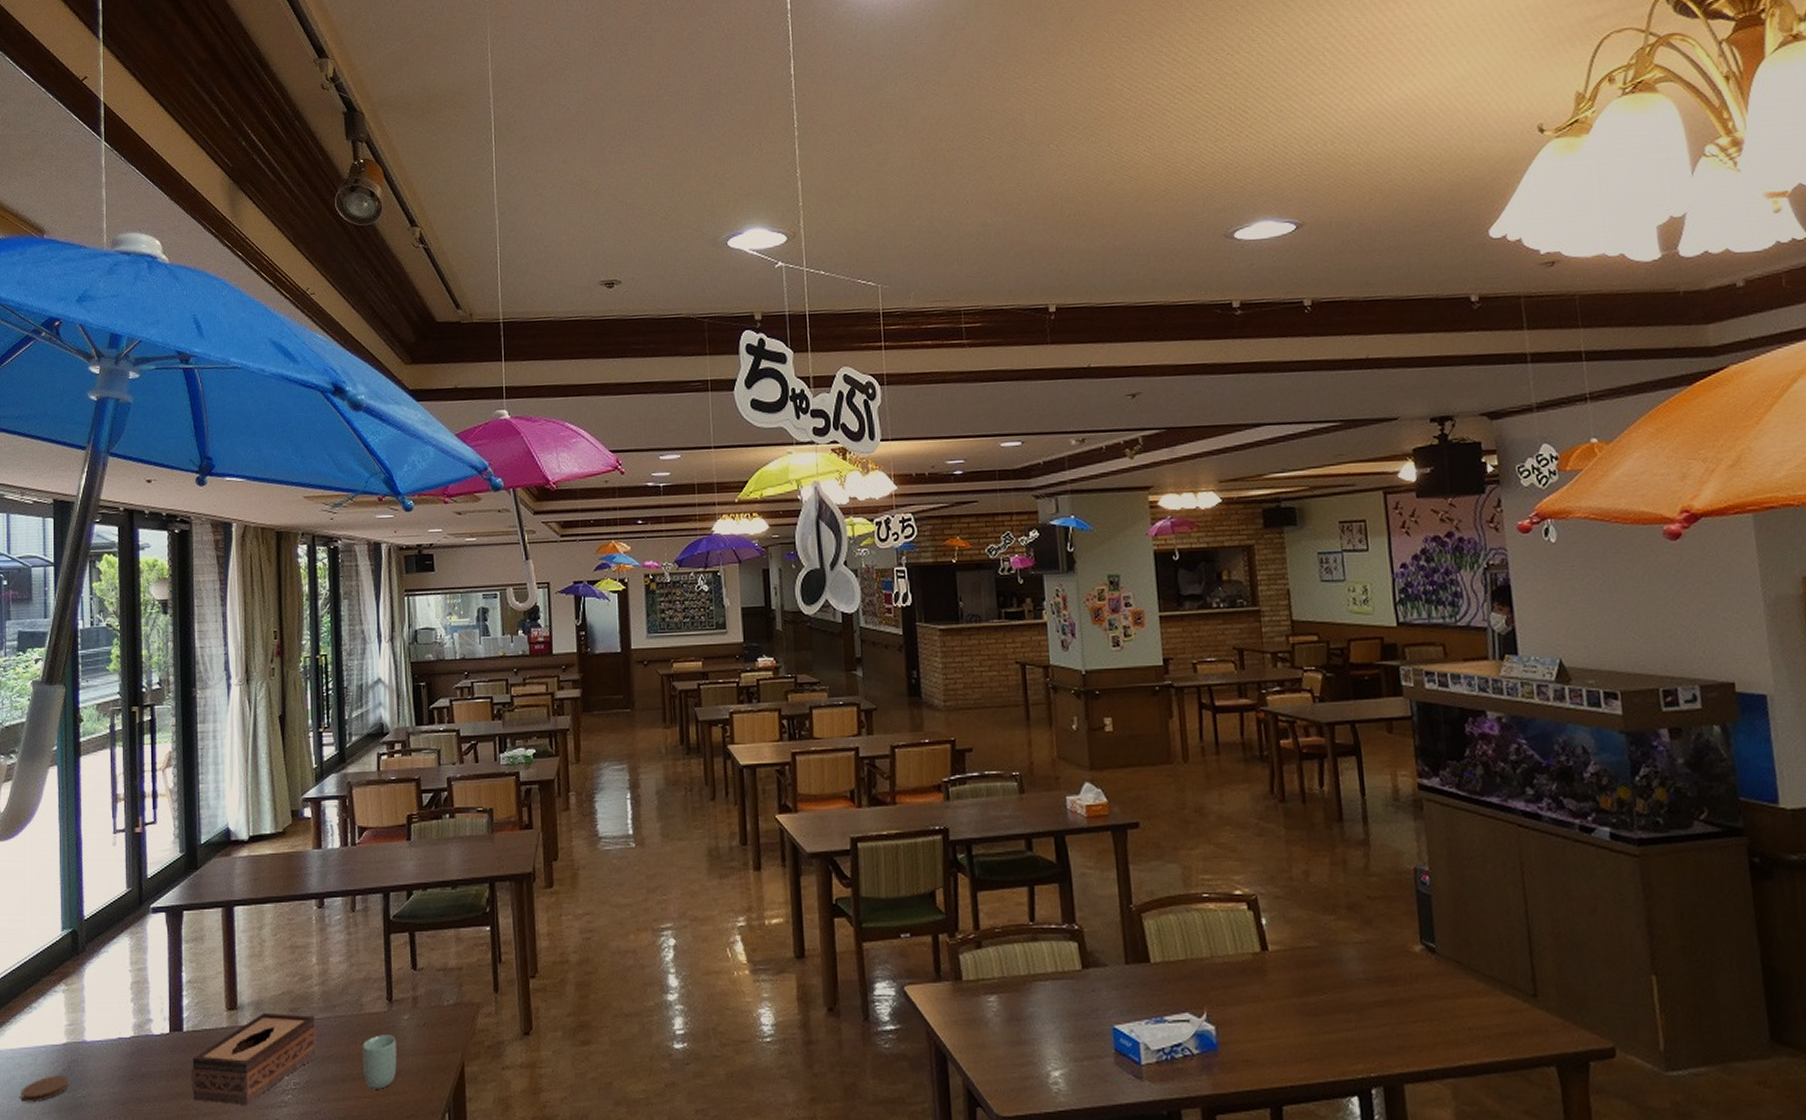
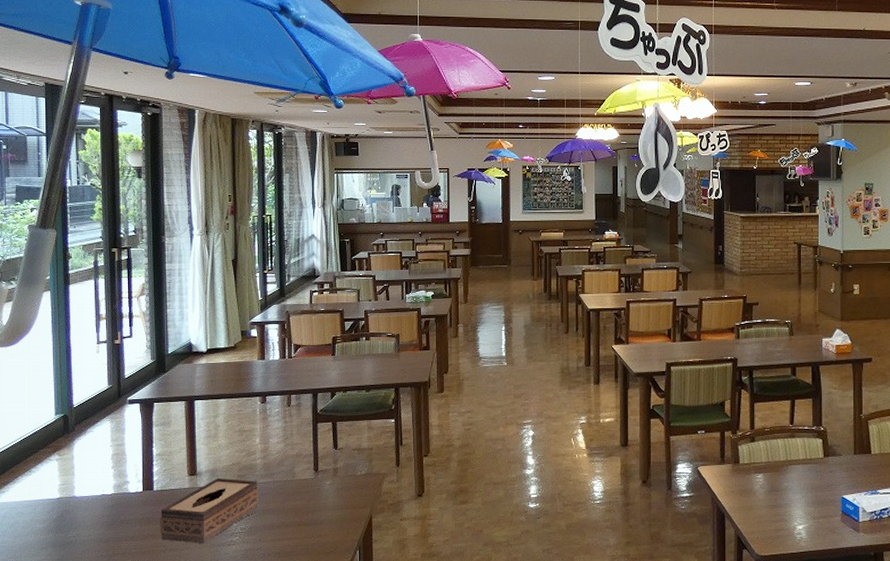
coaster: present [21,1075,69,1103] -> none [23,521,62,541]
cup: present [362,1035,397,1089] -> none [294,495,321,533]

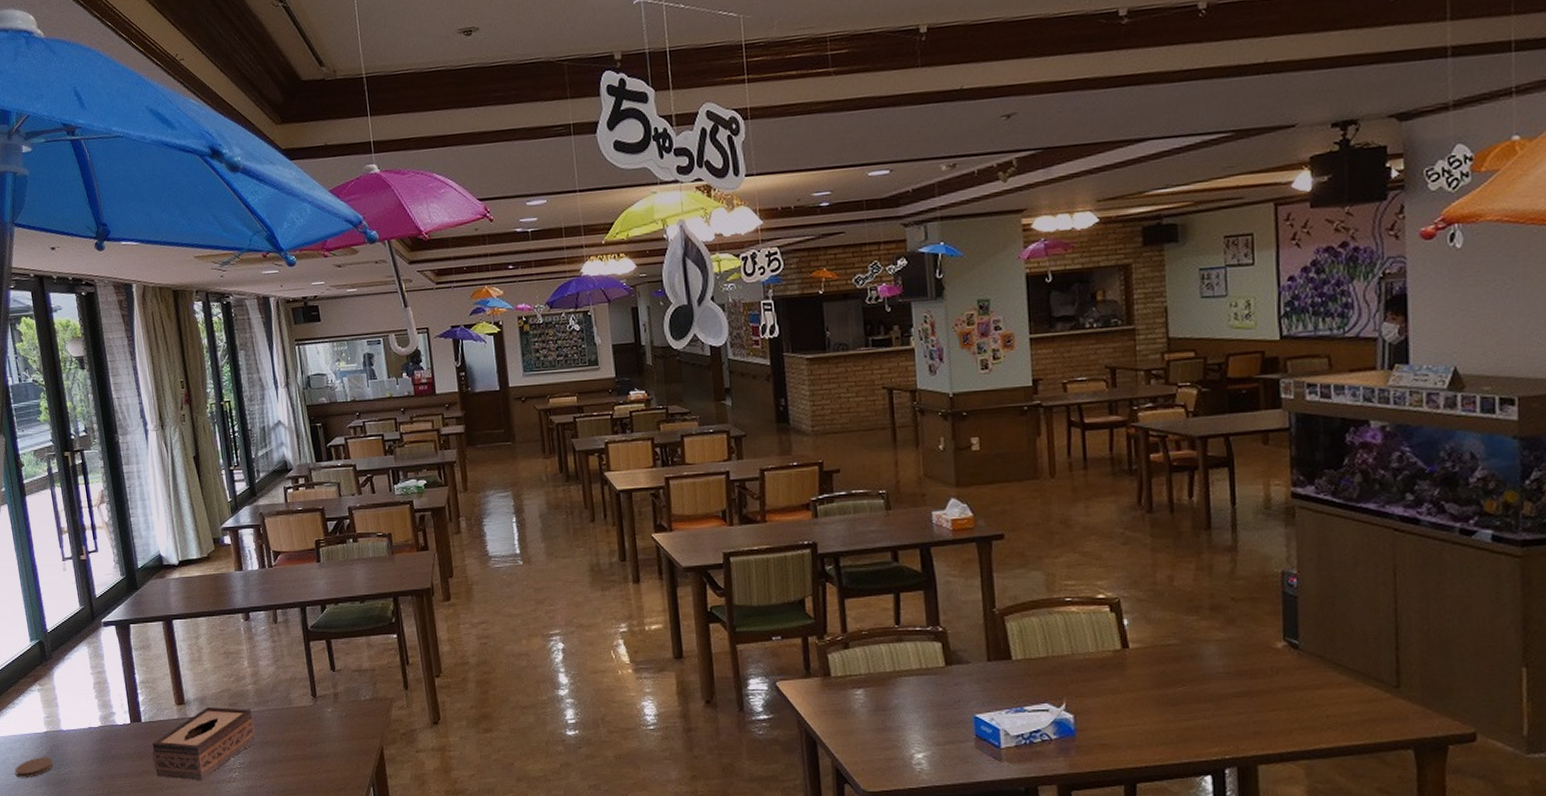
coaster: none [23,521,62,541] -> present [15,757,53,778]

